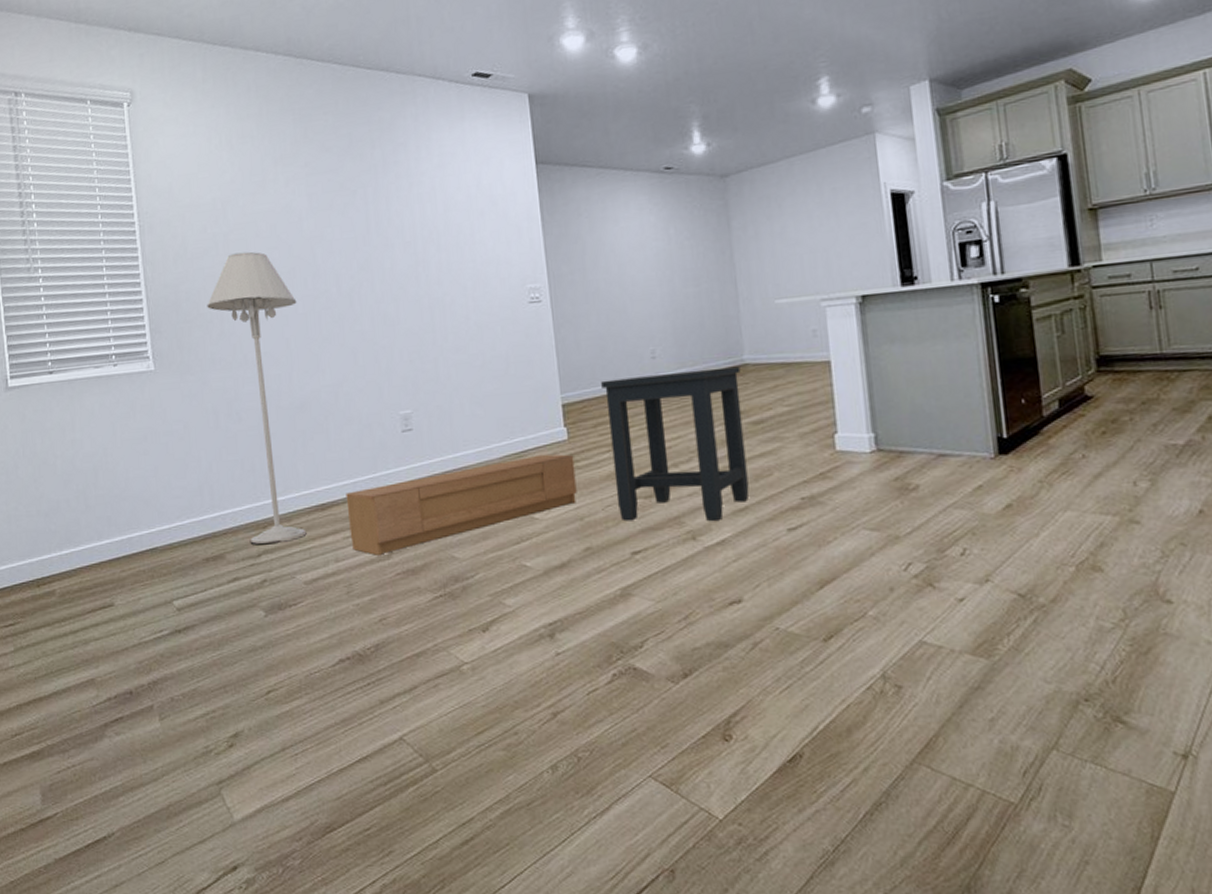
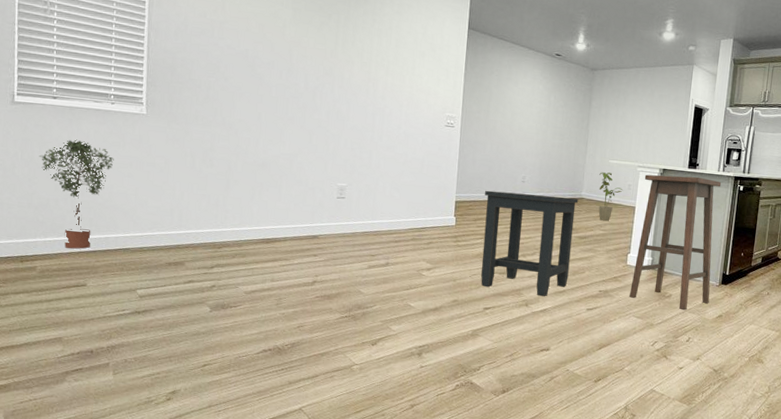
potted tree: none [42,419,126,561] -> present [39,139,114,250]
floor lamp: present [207,251,307,546] -> none [198,39,272,262]
tv stand: present [346,454,577,555] -> none [285,232,457,282]
house plant: none [764,318,806,393] -> present [598,172,623,222]
bar stool: none [834,295,985,507] -> present [629,174,722,310]

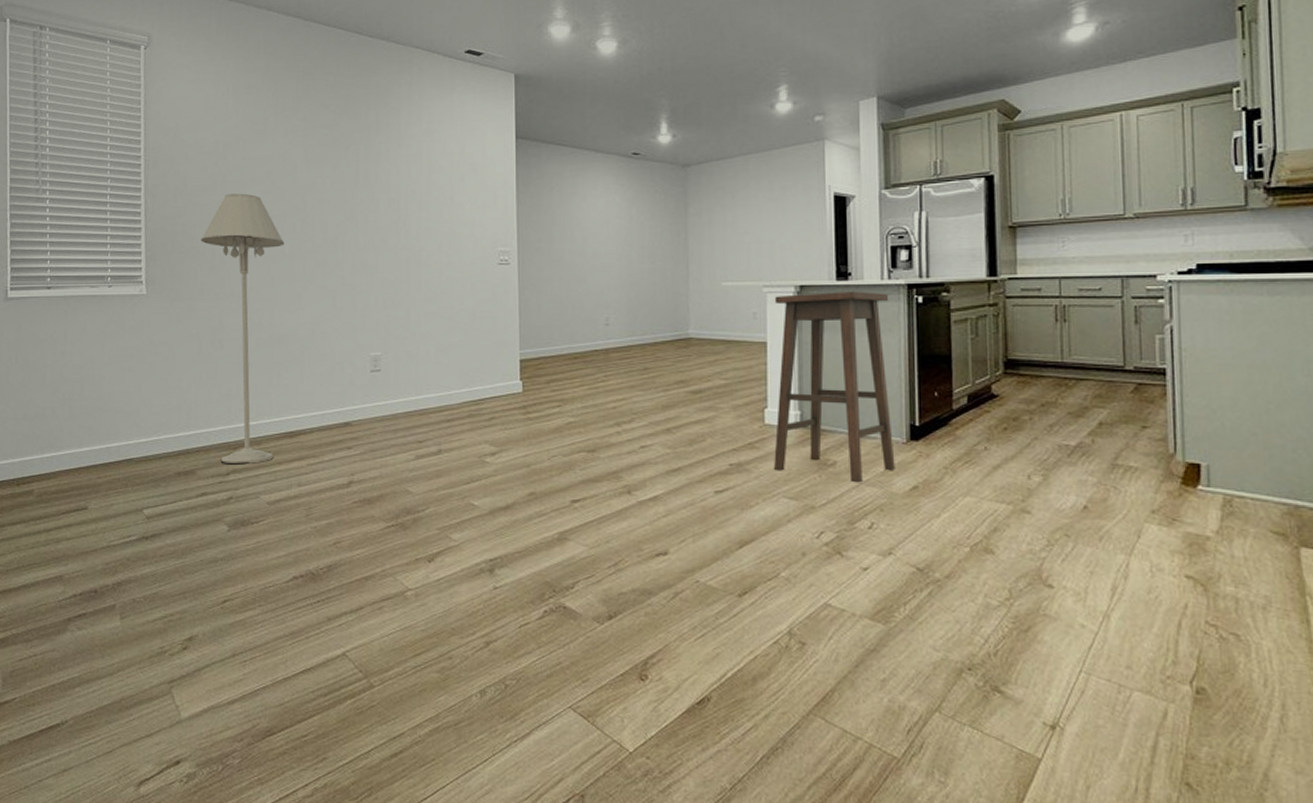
potted tree: present [39,139,114,250] -> none [34,333,113,466]
floor lamp: none [198,39,272,262] -> present [201,193,285,466]
side table: present [481,190,579,296] -> none [557,339,685,478]
house plant: present [598,172,623,222] -> none [710,299,746,367]

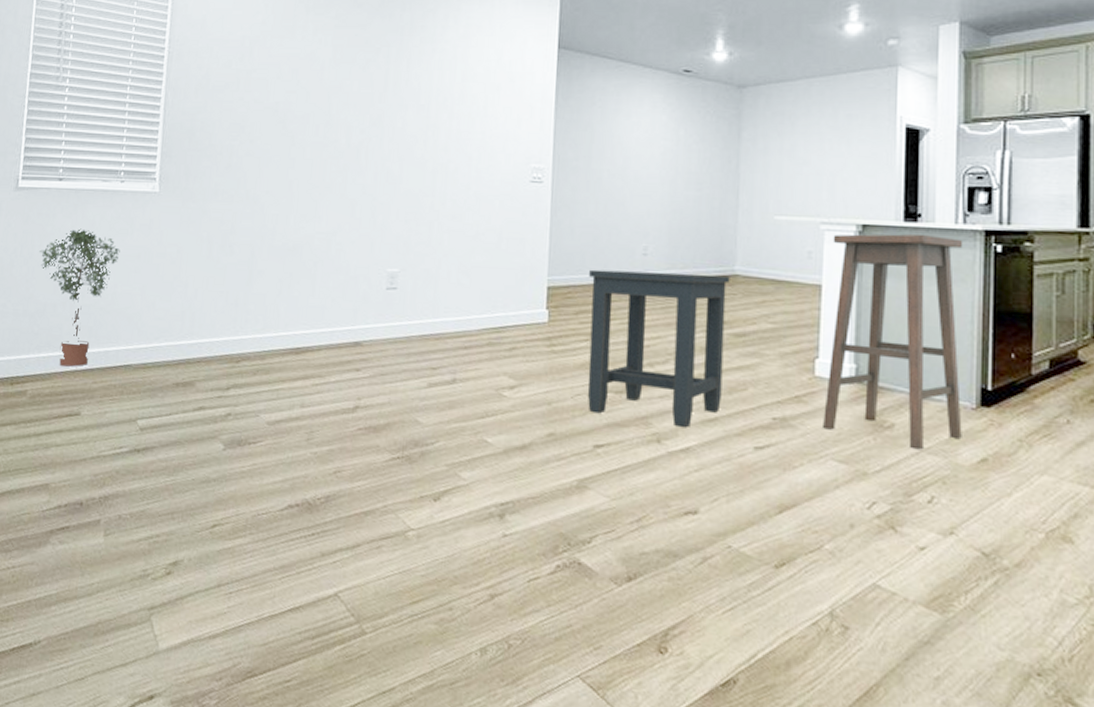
potted tree: none [34,333,113,466] -> present [39,228,120,368]
floor lamp: present [201,193,285,466] -> none [219,91,306,381]
side table: none [557,339,685,478] -> present [587,269,730,427]

